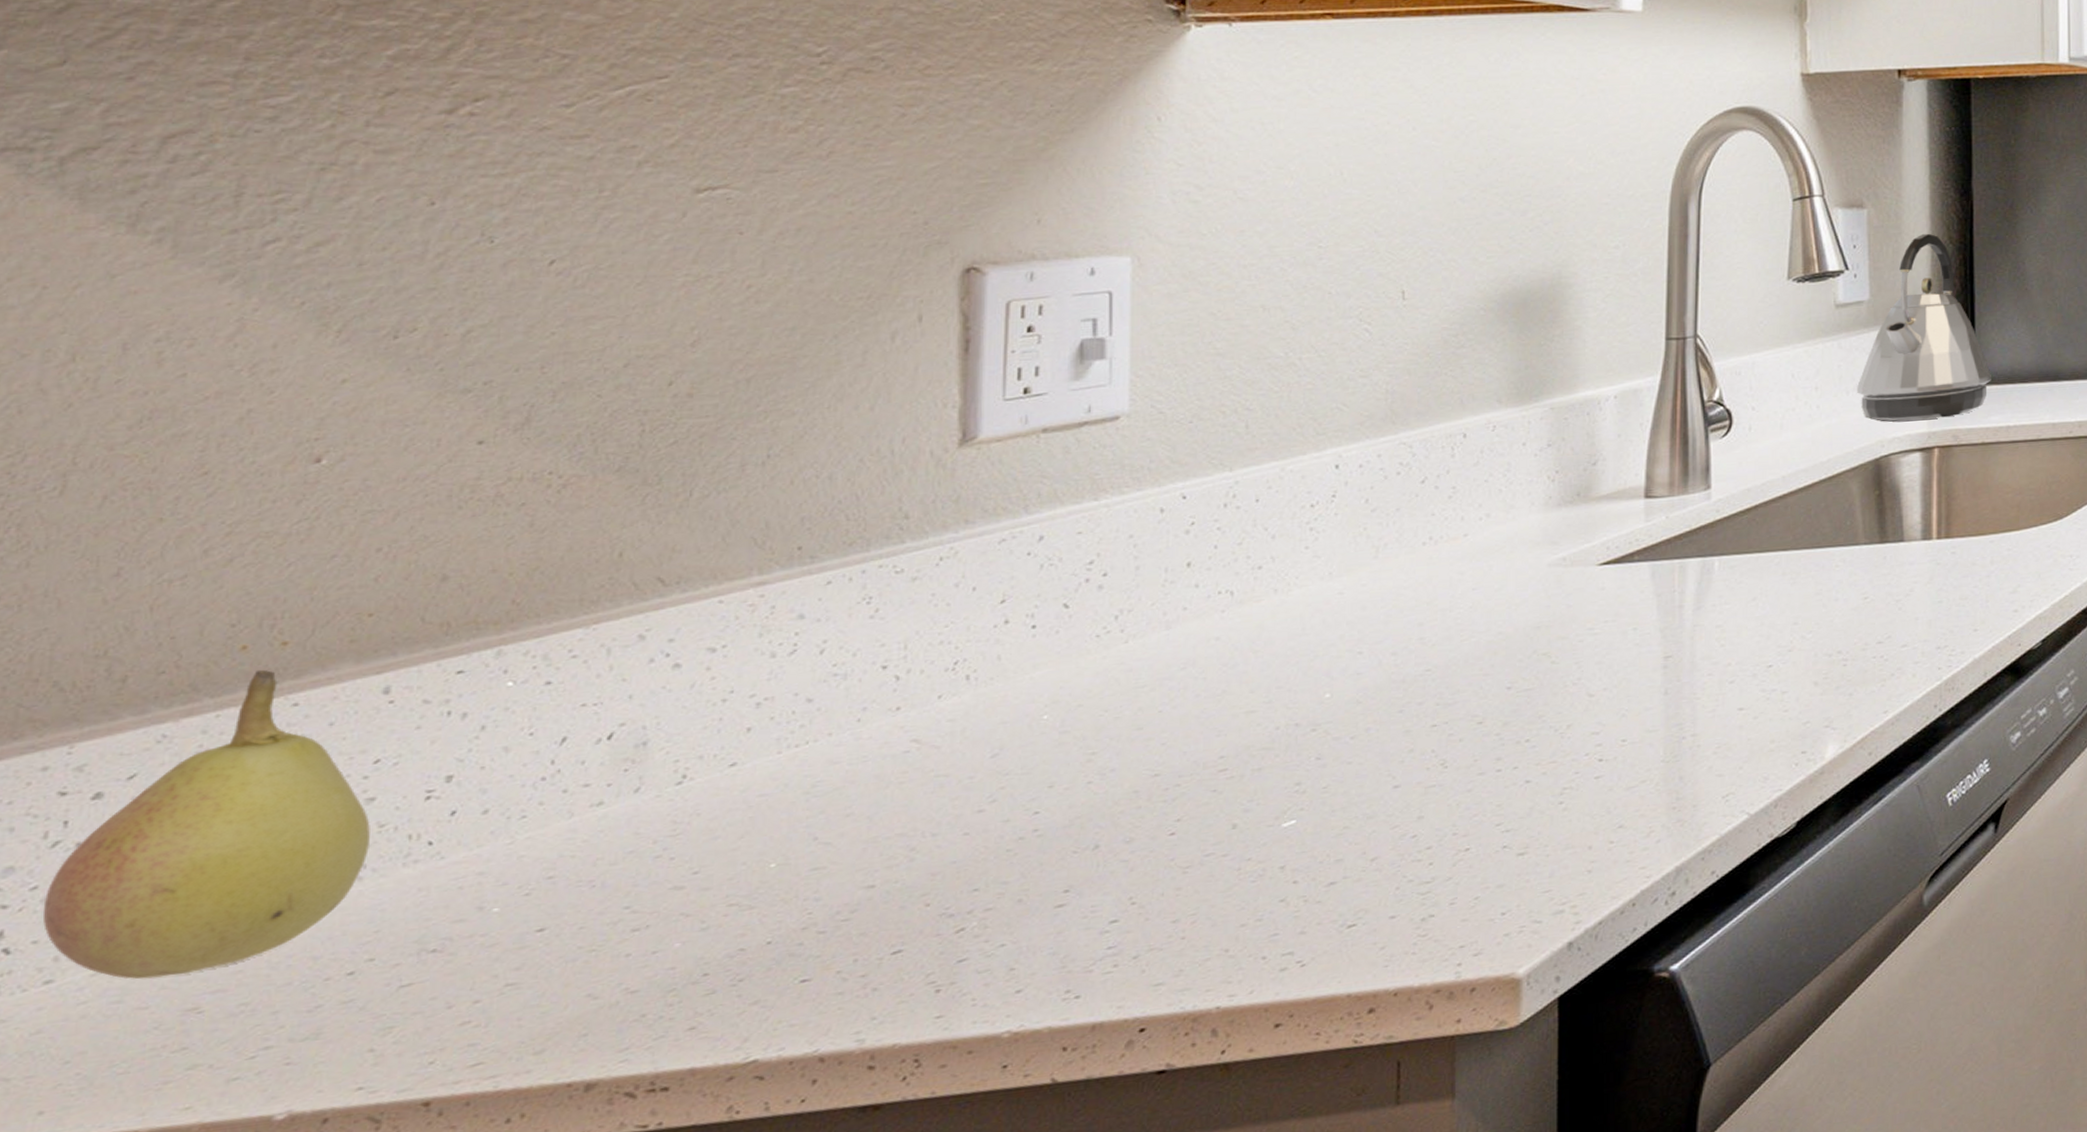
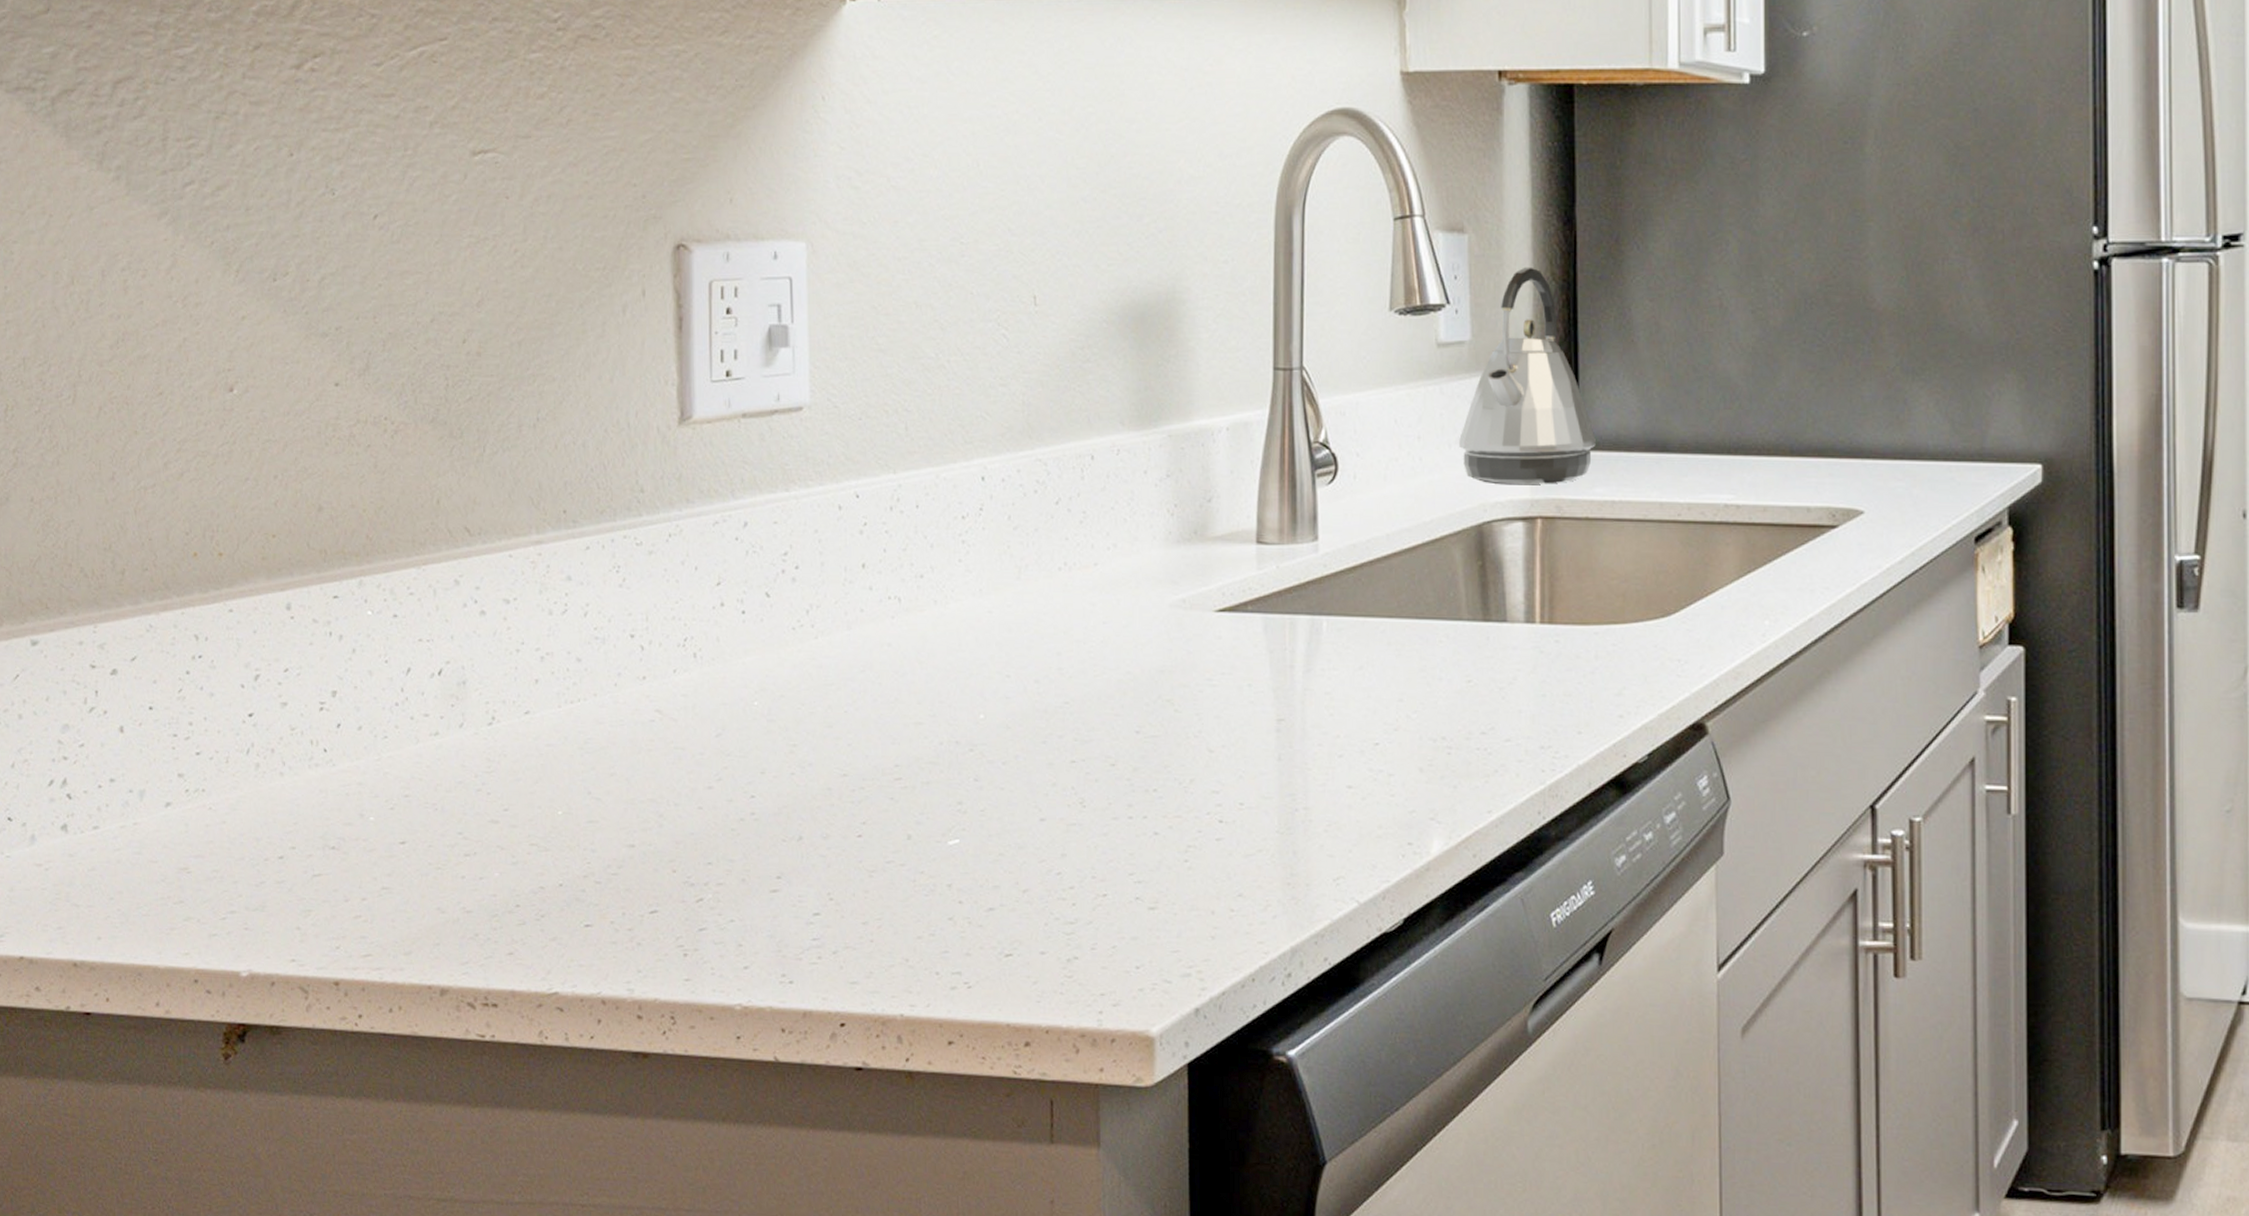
fruit: present [42,669,370,980] -> none [88,575,286,838]

